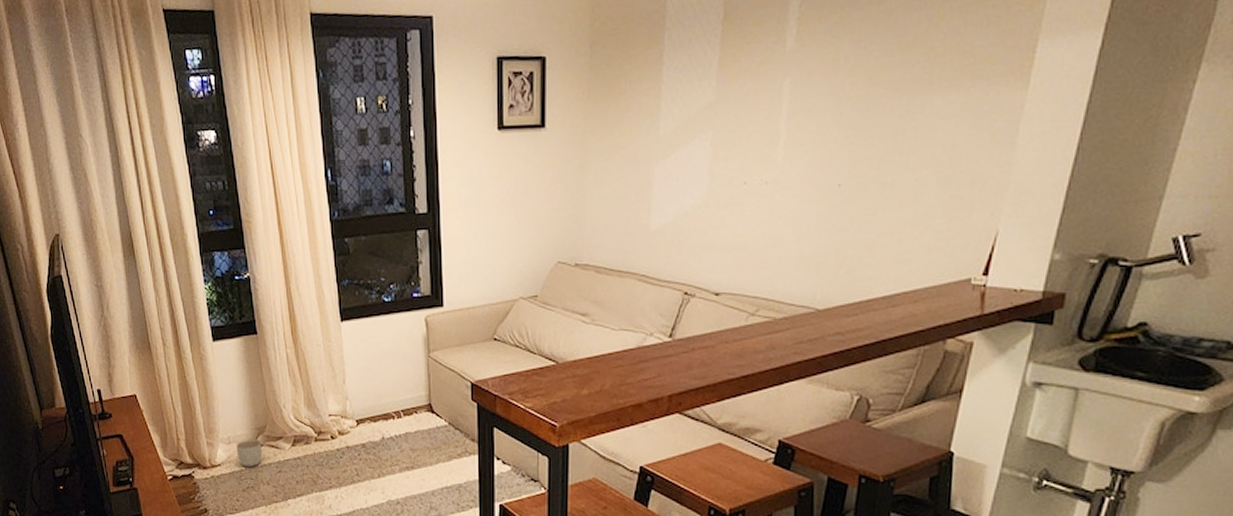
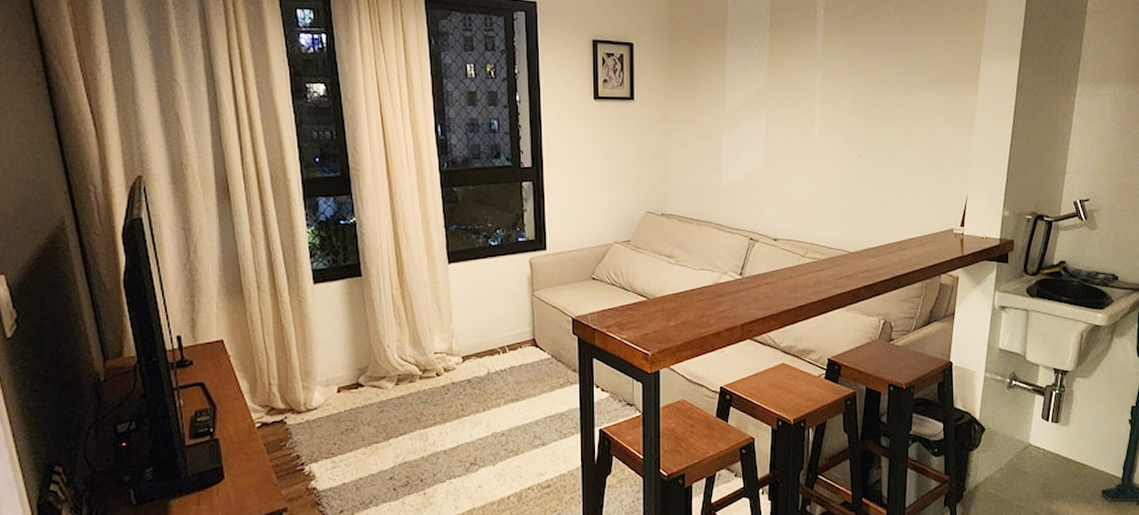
planter: present [236,440,262,467] -> none [335,381,363,408]

